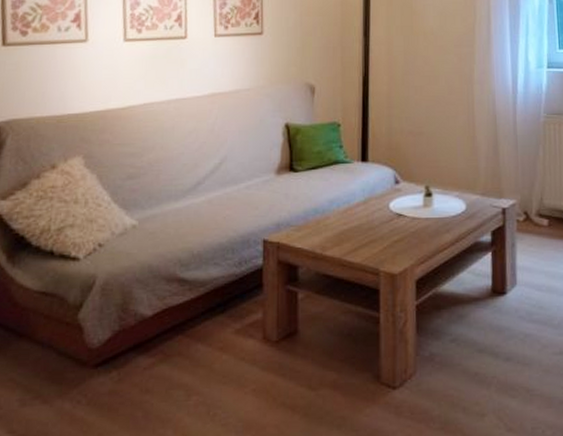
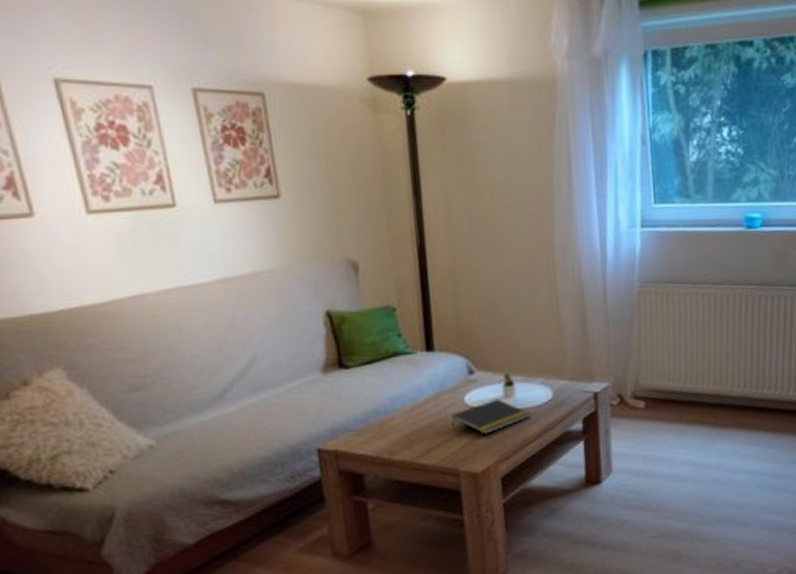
notepad: none [377,207,445,239] -> present [451,398,530,435]

